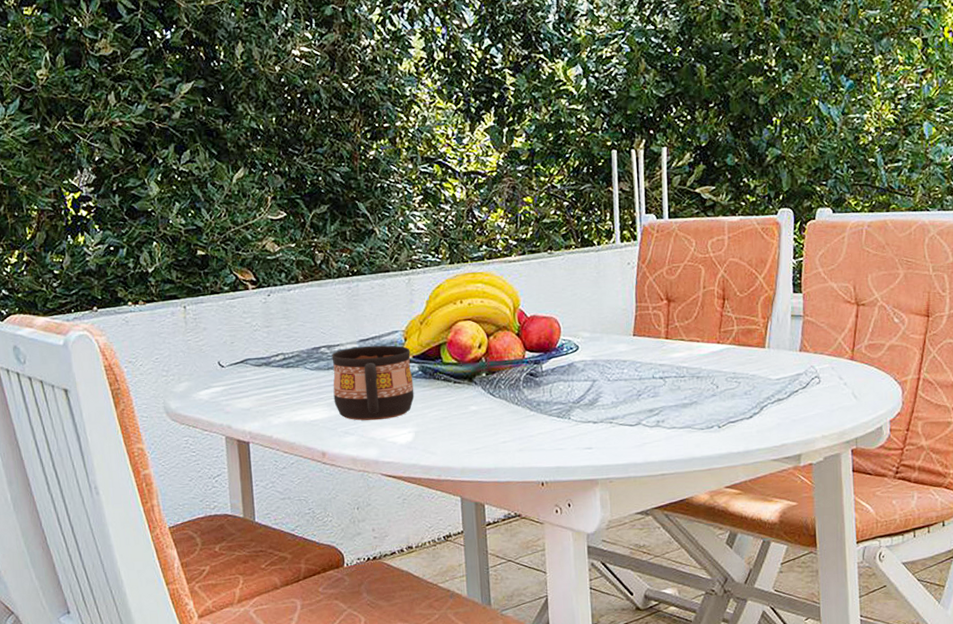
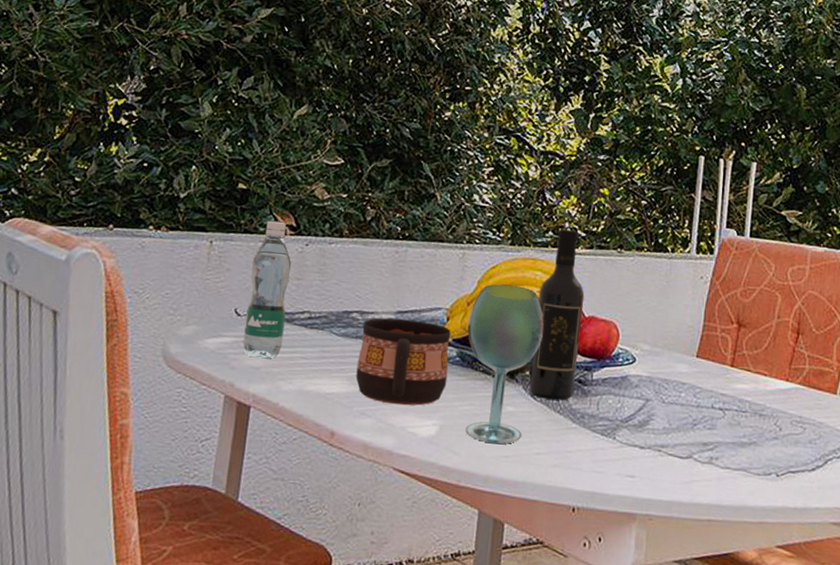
bottle: none [224,278,265,401] -> present [243,220,292,359]
wine glass: none [423,299,493,440] -> present [465,284,544,444]
wine bottle: none [483,240,527,395] -> present [529,229,585,401]

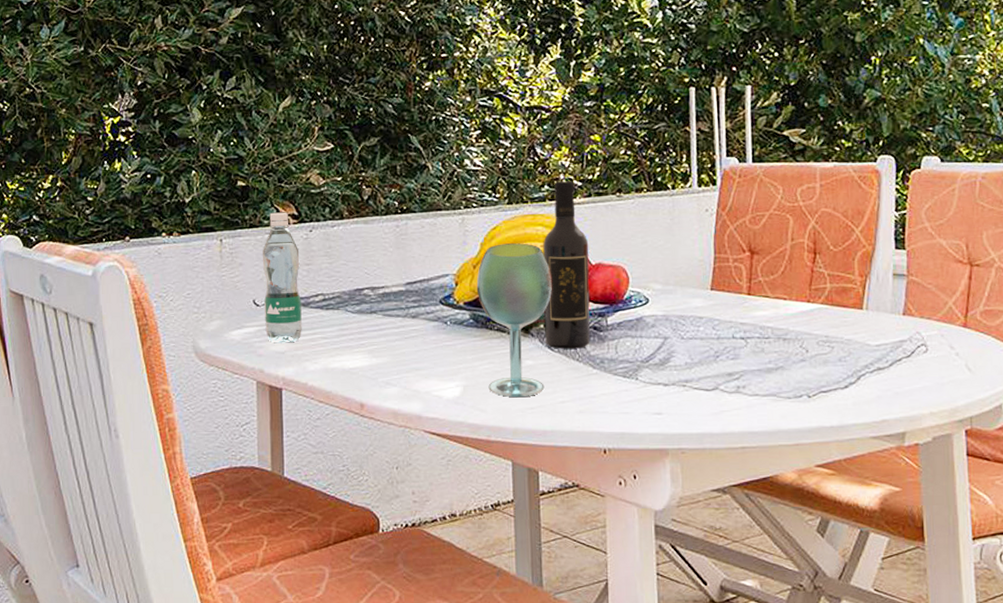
cup: present [355,318,451,406] -> none [375,289,464,372]

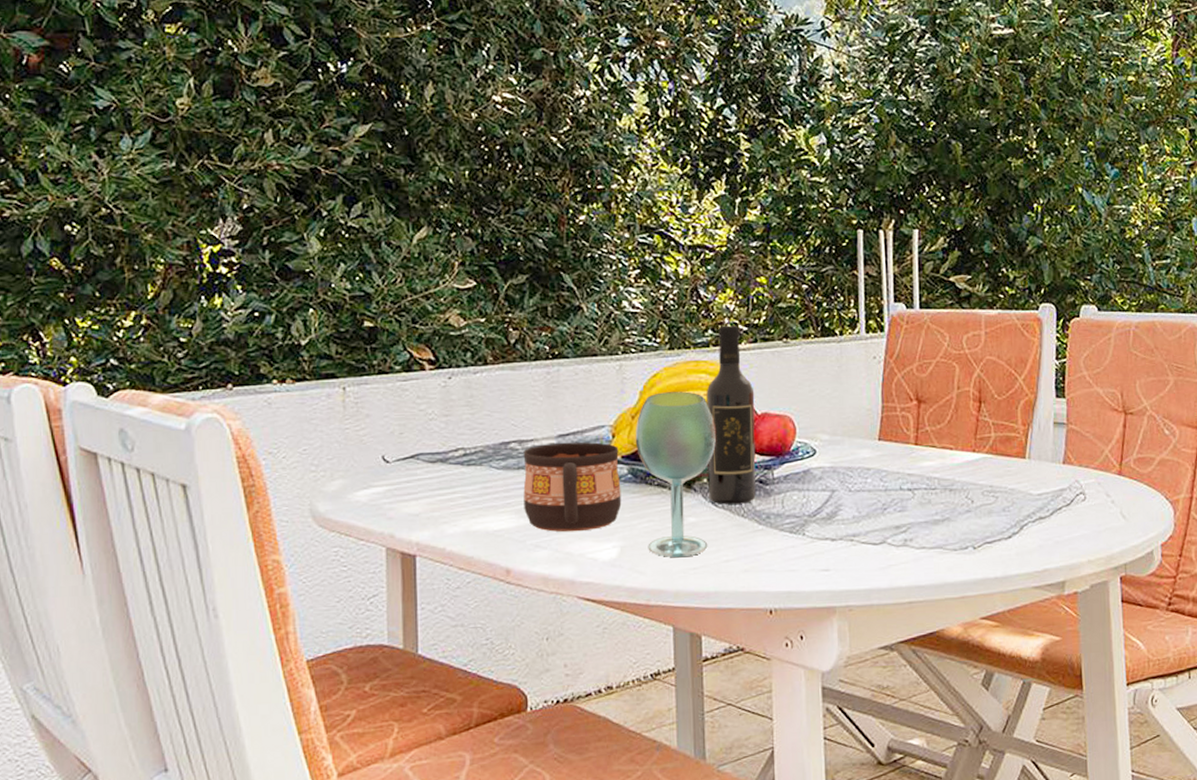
bottle: present [262,212,302,343] -> none [392,356,439,505]
cup: none [375,289,464,372] -> present [523,442,622,532]

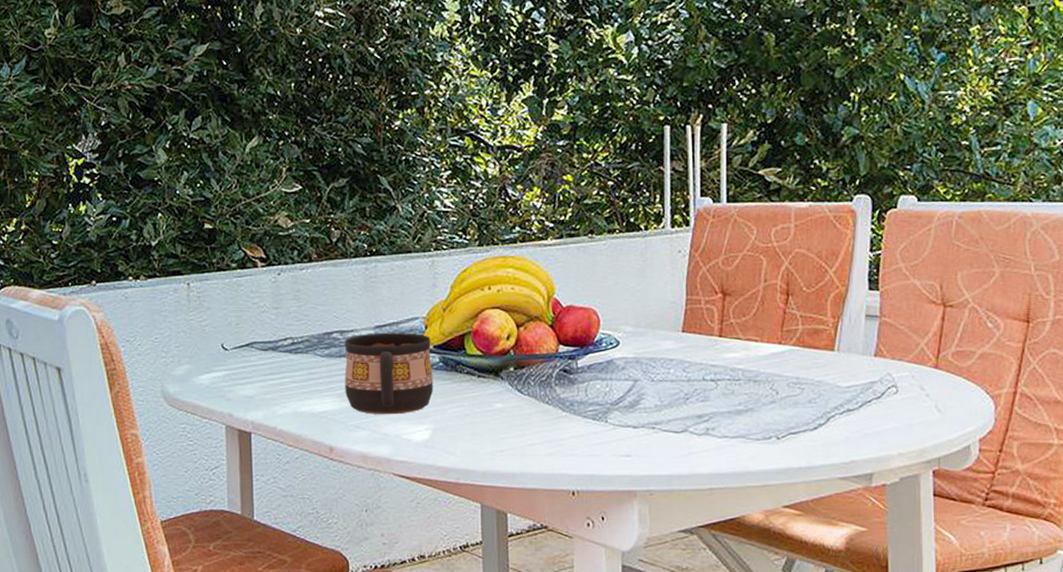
wine glass: present [635,391,717,558] -> none [446,285,523,441]
wine bottle: present [706,325,756,505] -> none [513,222,561,392]

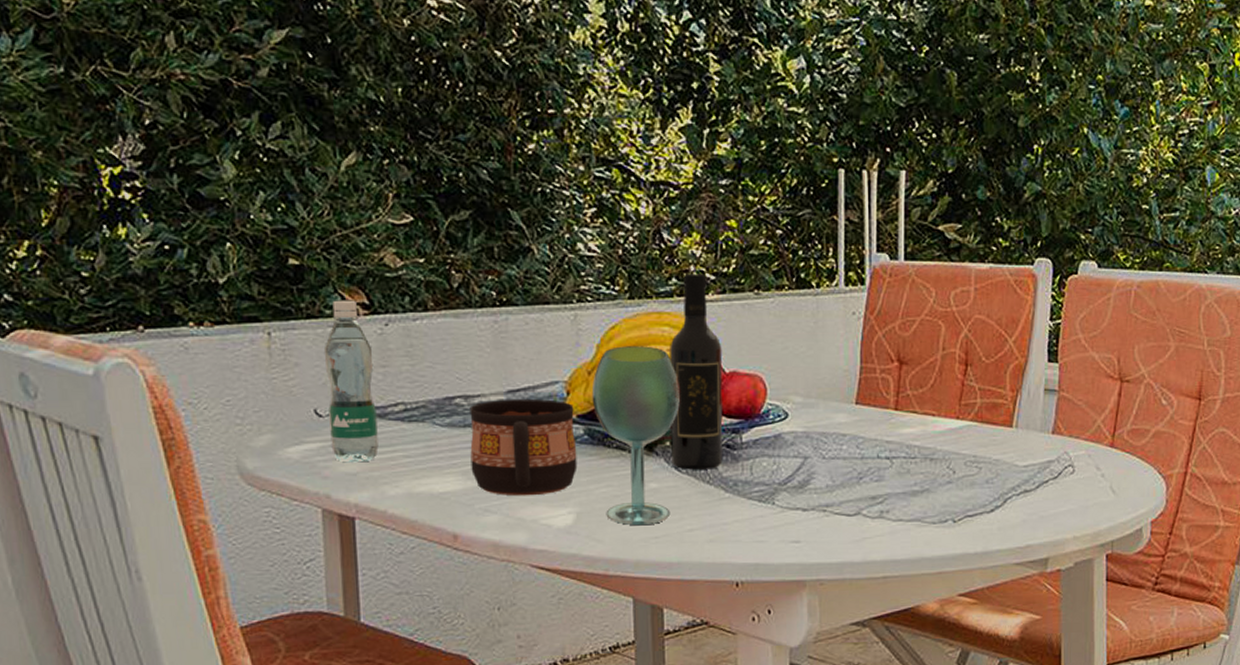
bottle: none [230,255,271,388] -> present [323,300,379,463]
wine glass: none [446,285,523,441] -> present [591,346,681,526]
wine bottle: none [513,222,561,392] -> present [670,273,723,470]

